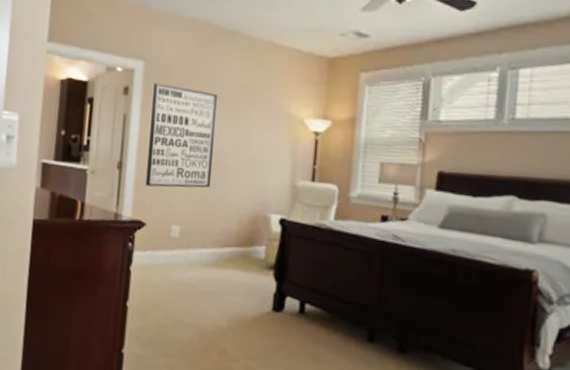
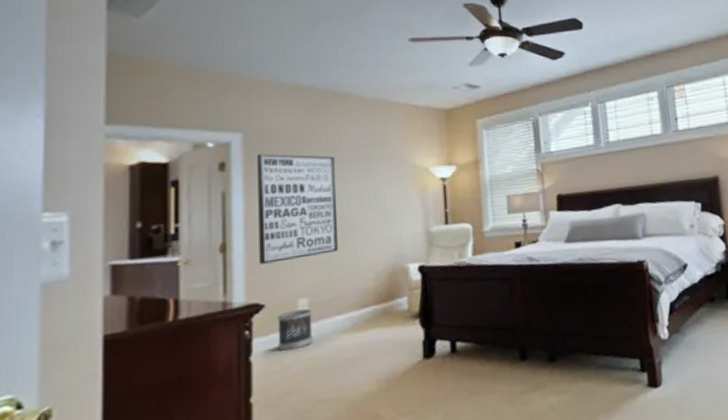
wastebasket: none [152,234,182,271] -> present [277,308,313,352]

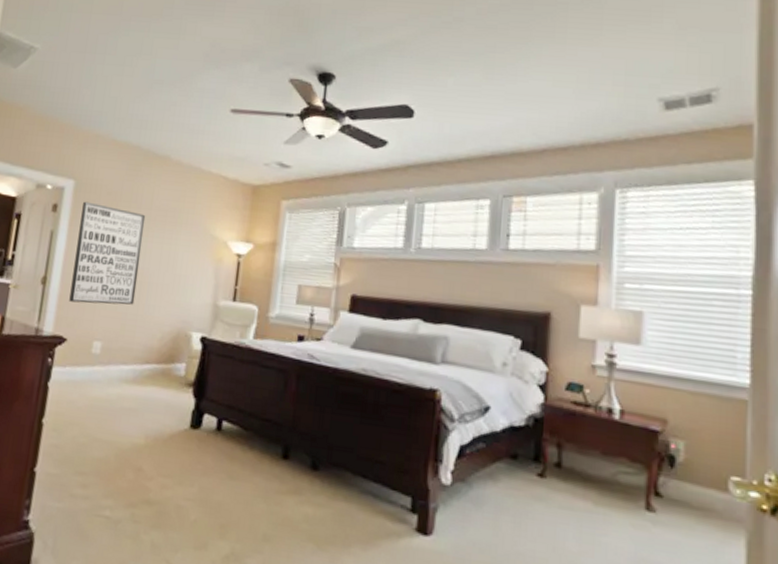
wastebasket: present [277,308,313,352] -> none [71,350,103,387]

